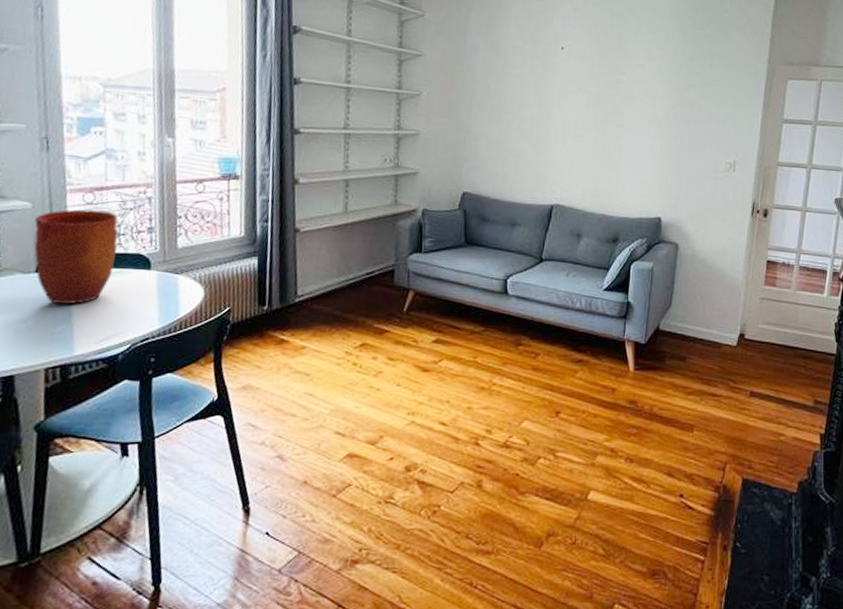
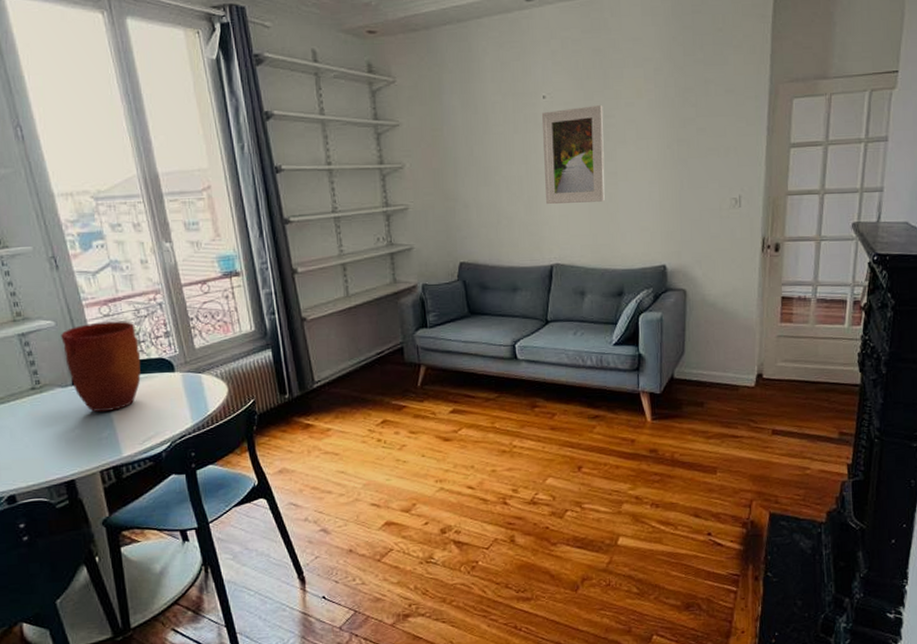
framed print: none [554,61,616,151] -> present [542,105,605,204]

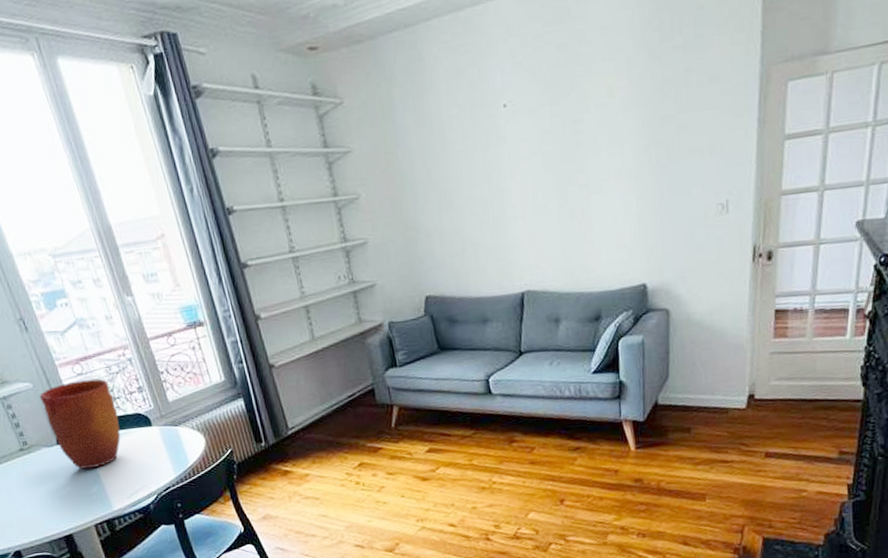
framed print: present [542,105,605,204] -> none [504,109,577,226]

